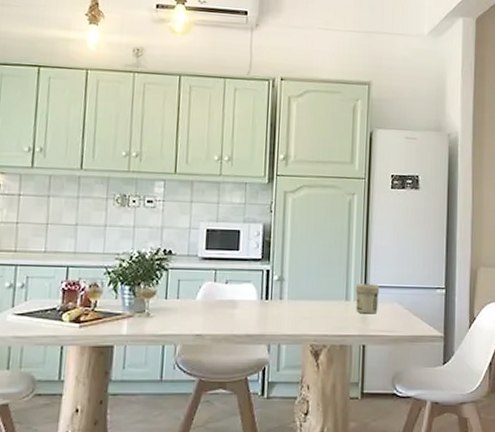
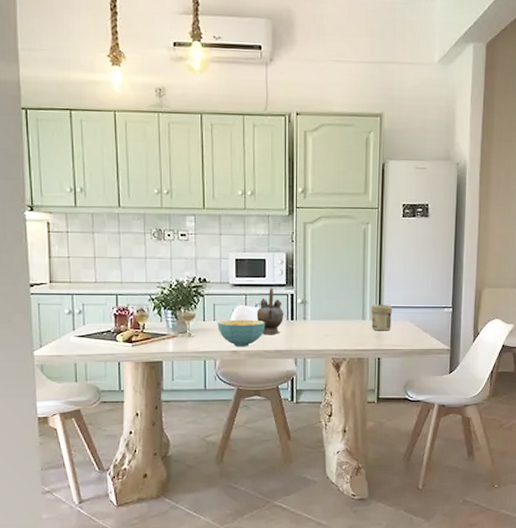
cereal bowl: none [181,297,237,330] -> present [217,319,266,347]
teapot: none [226,262,258,316] -> present [256,287,285,334]

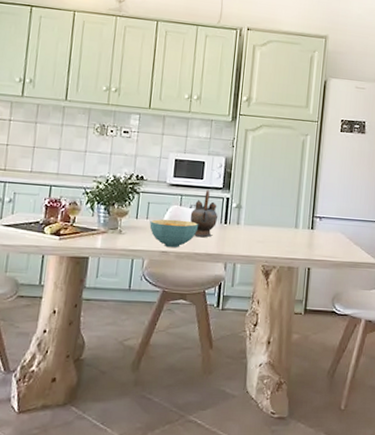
jar: present [370,305,393,331] -> none [303,214,326,241]

